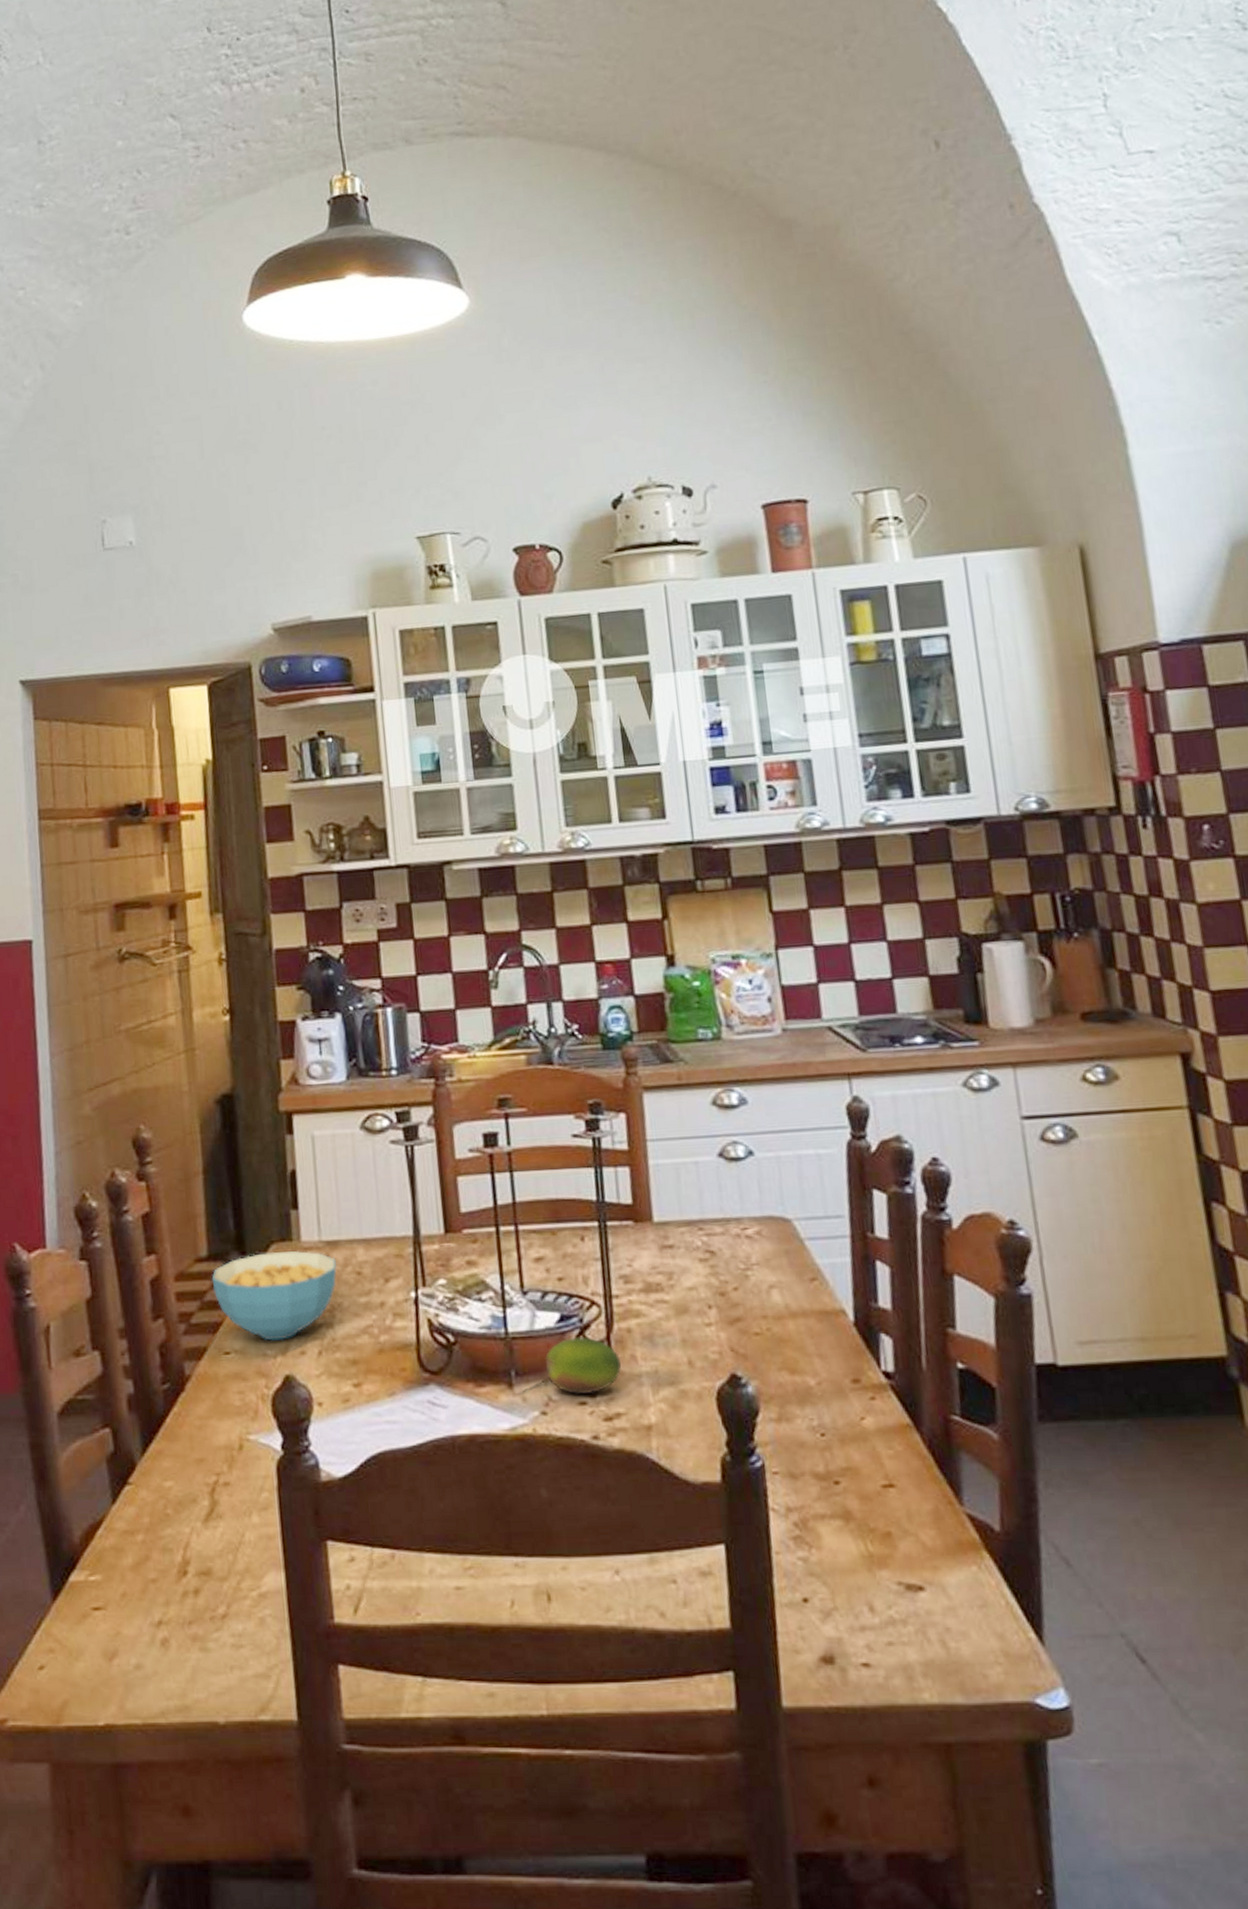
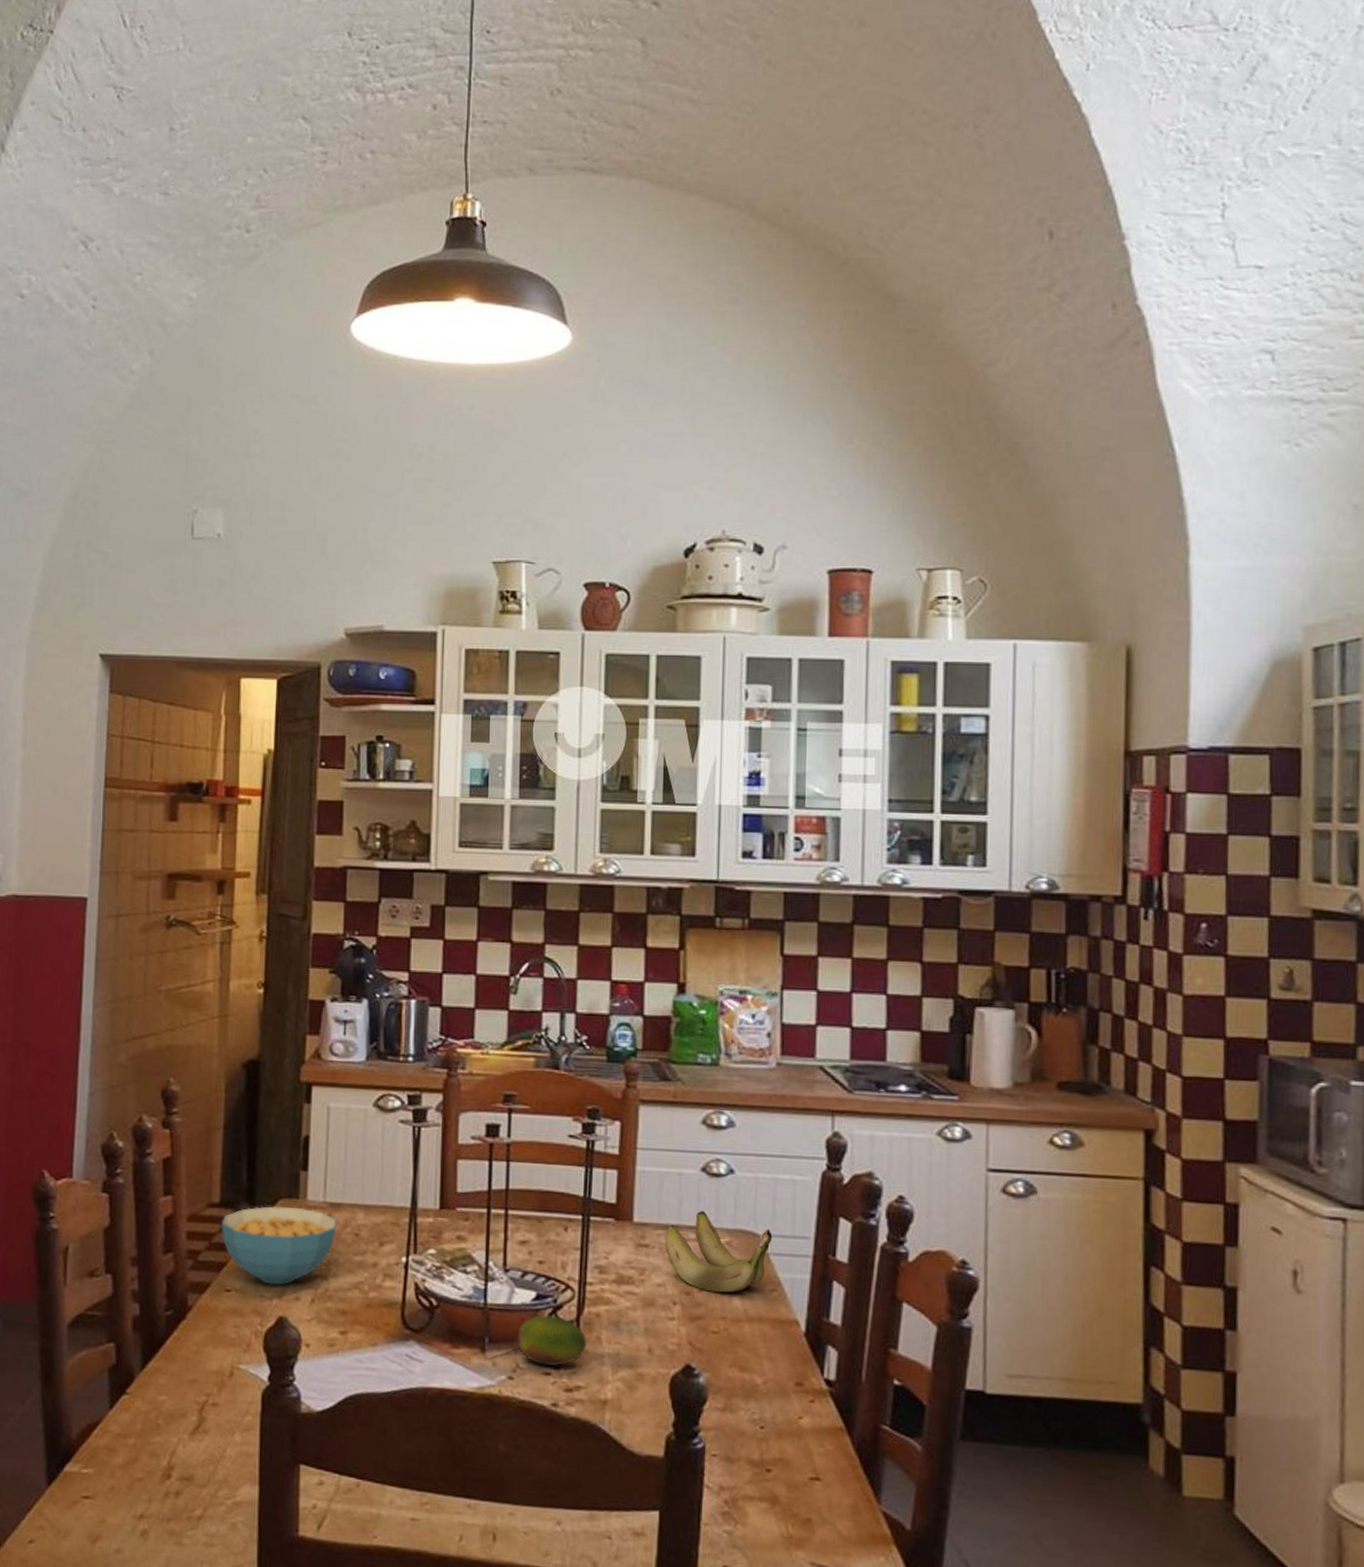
banana: none [689,1200,805,1290] -> present [665,1211,773,1293]

